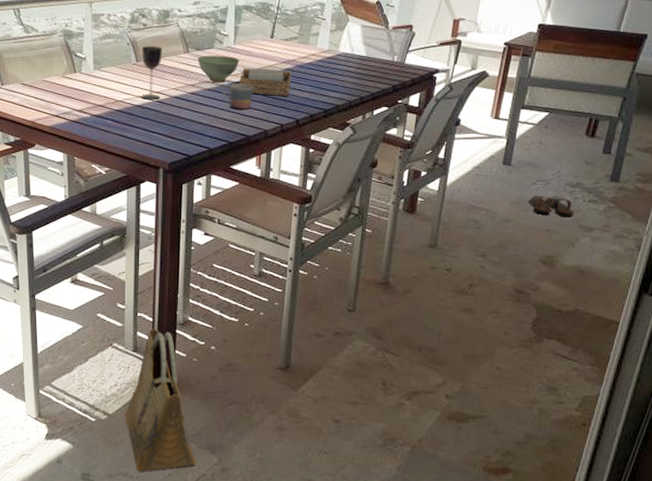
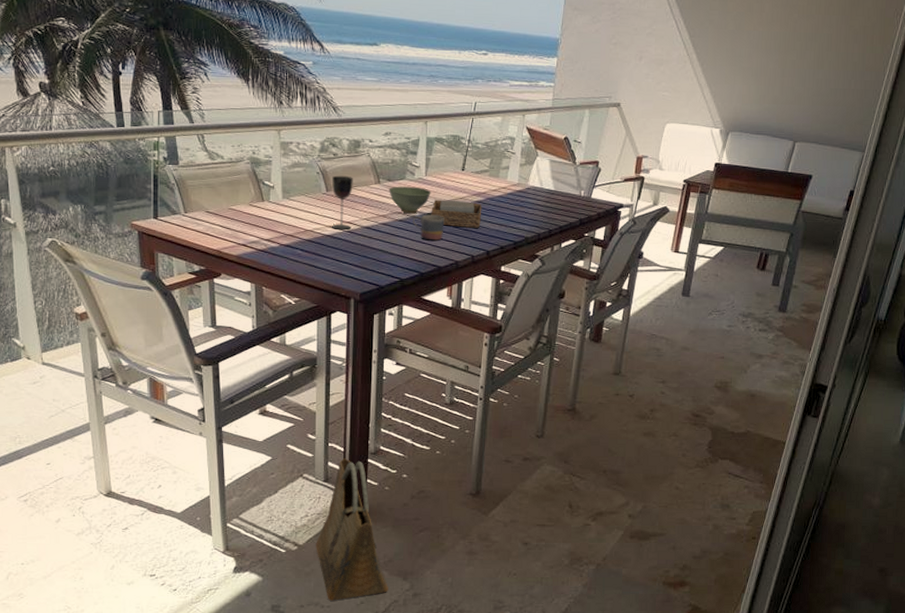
flip-flop: present [529,196,574,217] -> none [705,325,746,345]

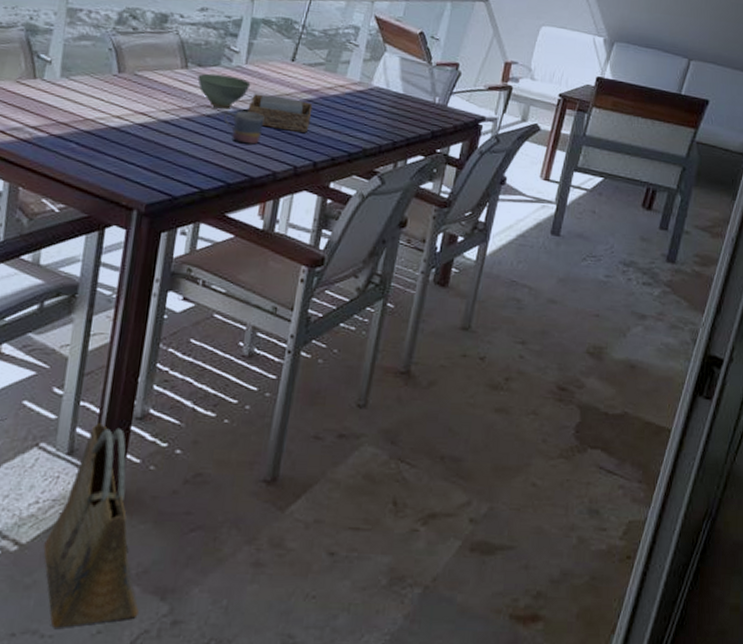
wineglass: present [332,175,353,230] -> none [120,54,154,122]

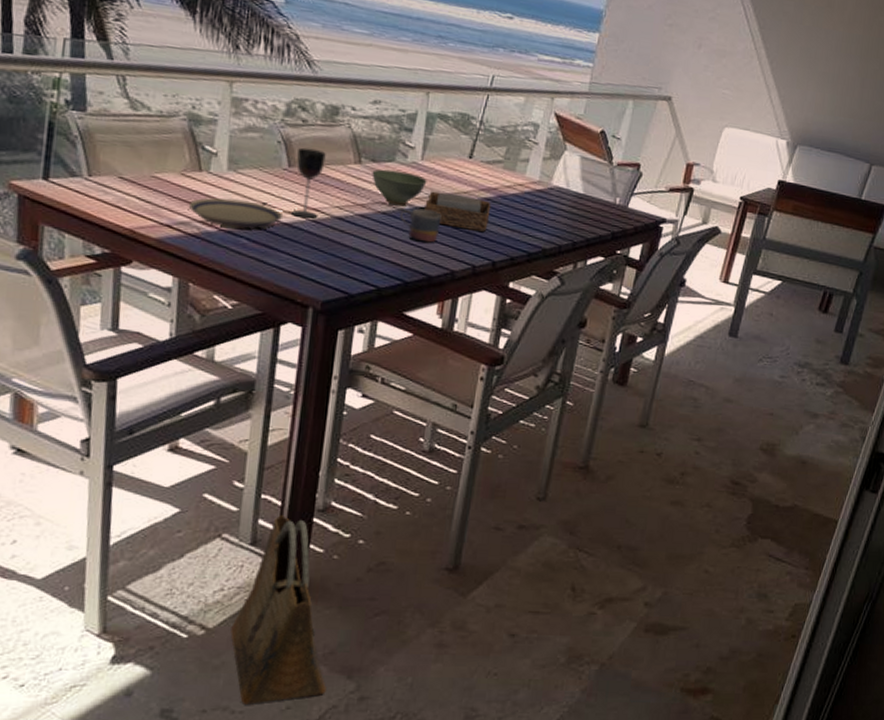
plate: none [21,103,112,133] -> present [188,197,284,229]
wineglass: none [120,54,154,122] -> present [292,147,326,219]

